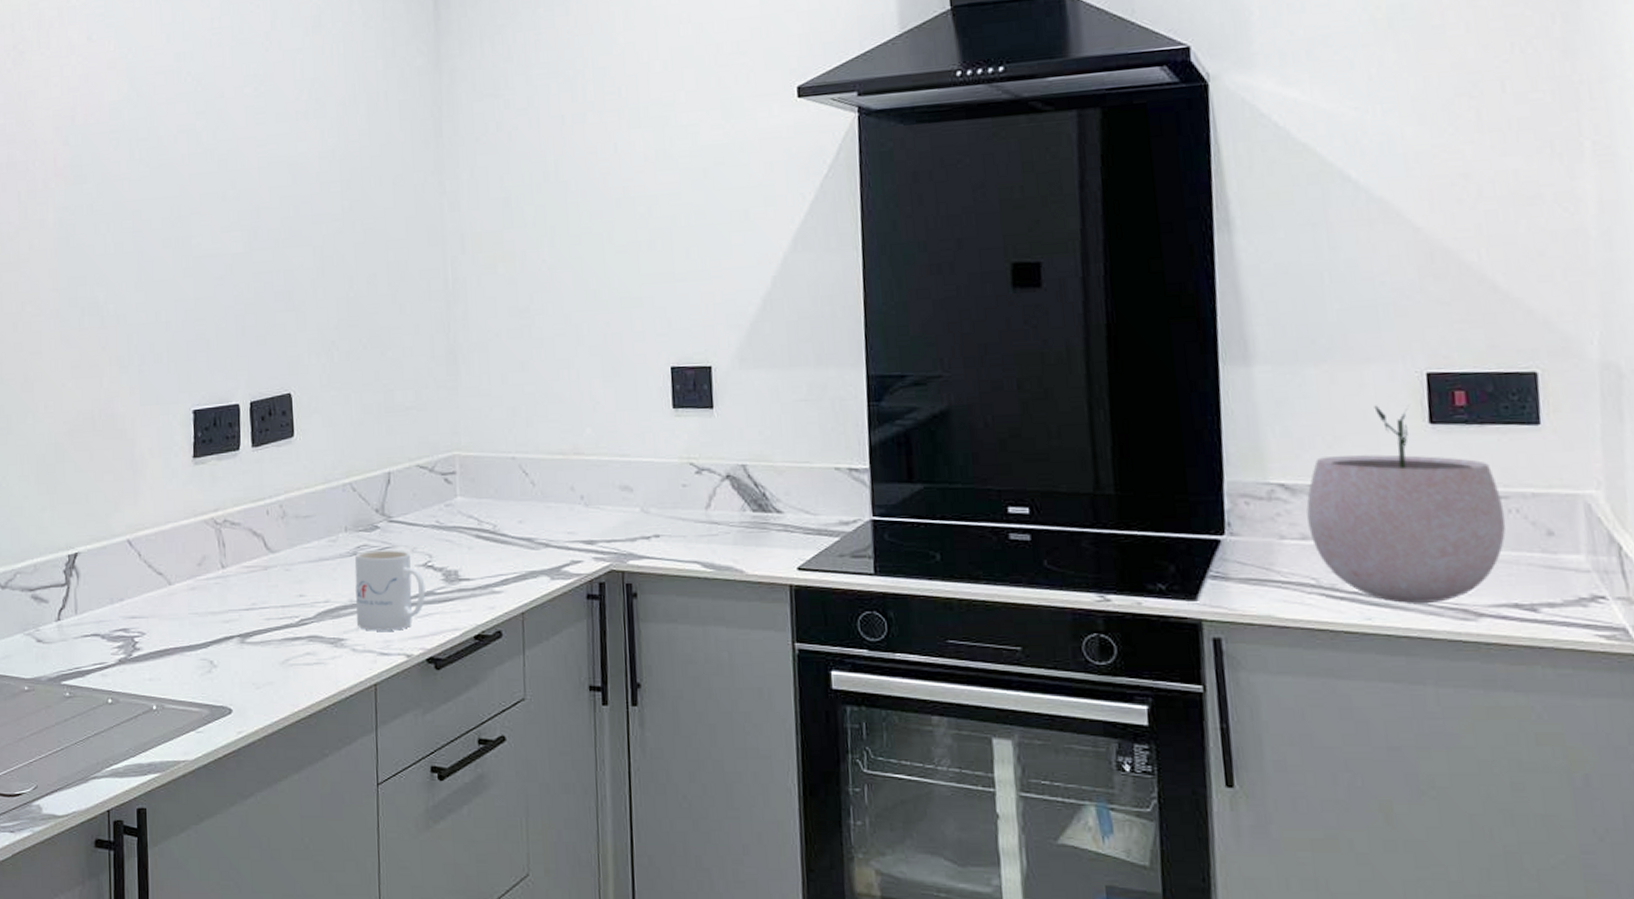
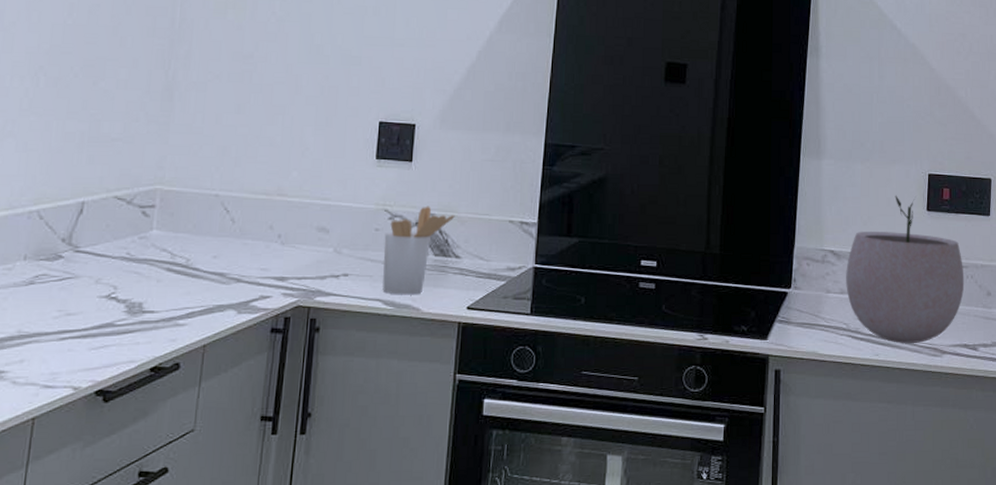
mug: present [354,549,426,631] -> none [21,280,105,363]
utensil holder: none [693,456,770,556] -> present [382,206,455,295]

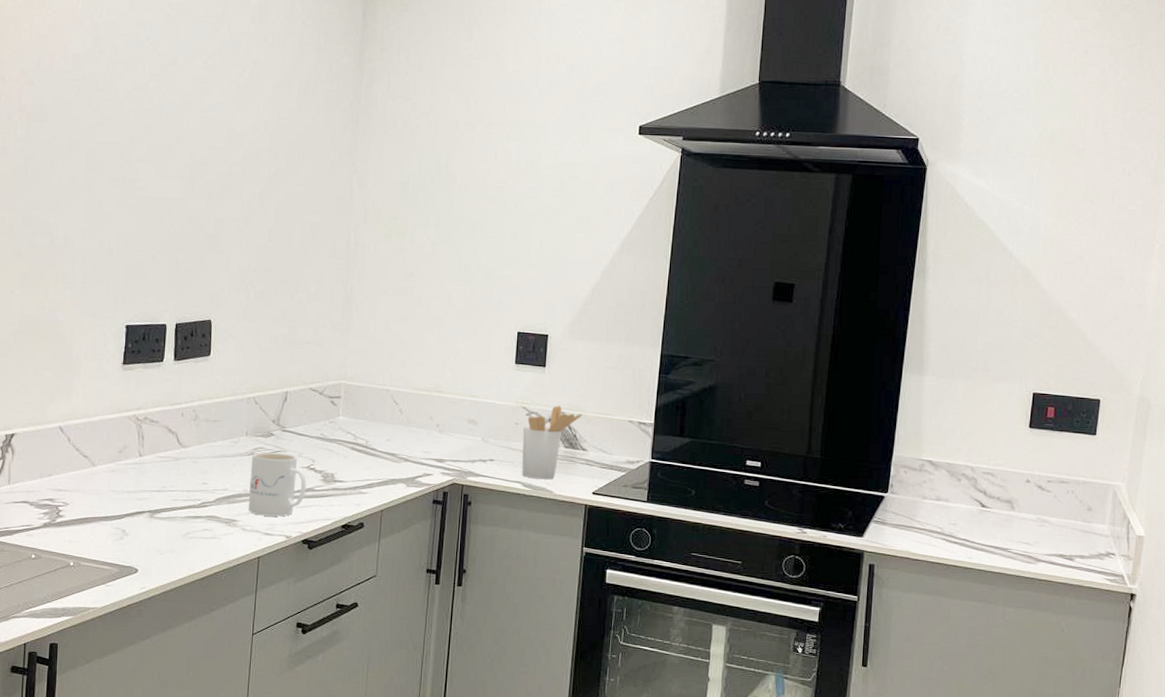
mug: none [21,280,105,363] -> present [248,452,307,517]
plant pot: present [846,195,965,343] -> none [942,412,1065,550]

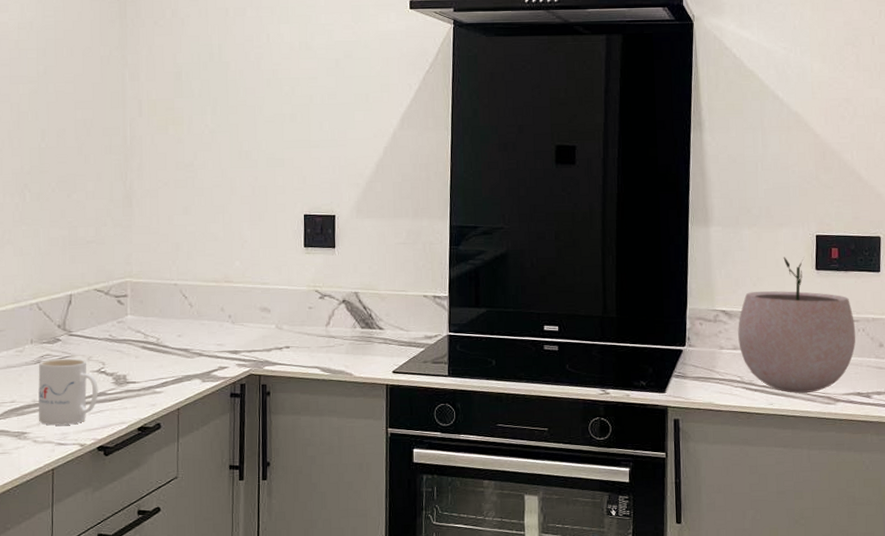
utensil holder: present [522,405,582,480] -> none [317,285,376,363]
plant pot: none [942,412,1065,550] -> present [738,256,856,393]

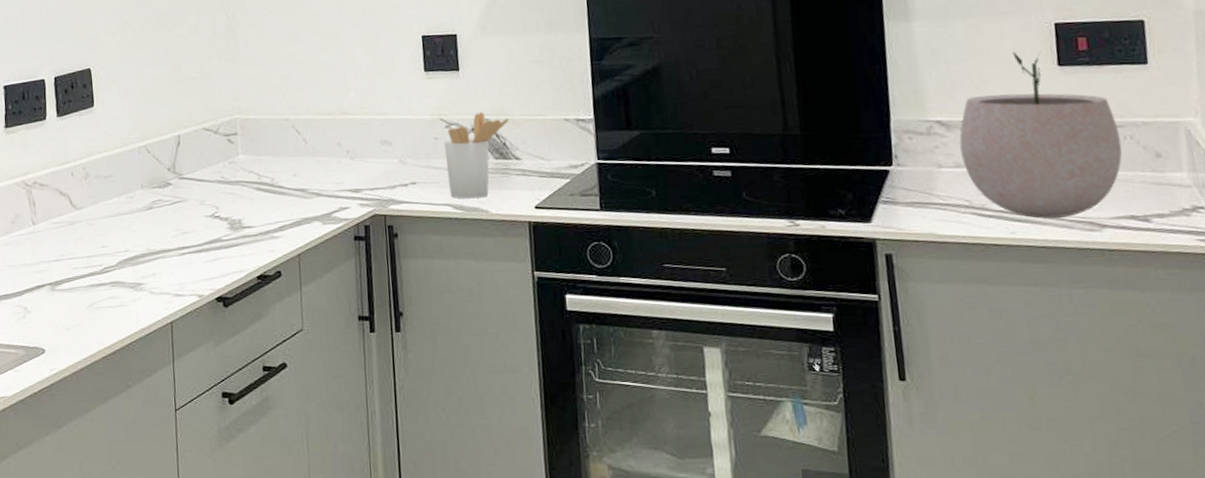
mug: present [38,358,98,426] -> none [150,203,214,276]
utensil holder: none [317,285,376,363] -> present [443,111,509,199]

